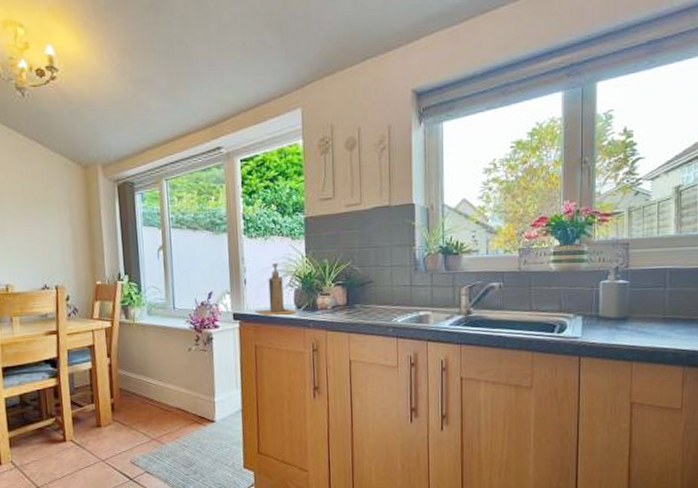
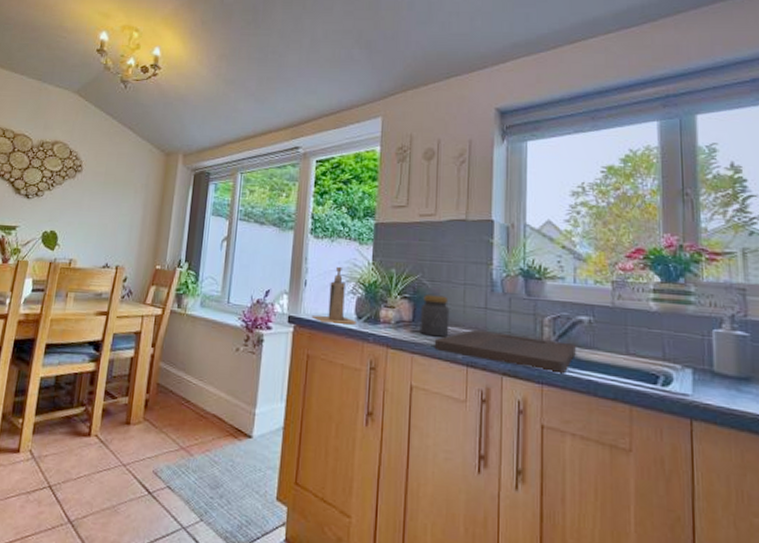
jar: none [353,279,380,317] -> present [419,295,450,339]
cutting board: none [367,305,488,334] -> present [434,329,576,374]

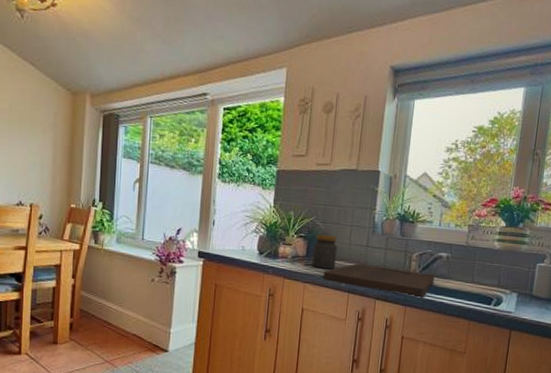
soap dispenser: present [311,266,356,325] -> none [218,208,258,259]

